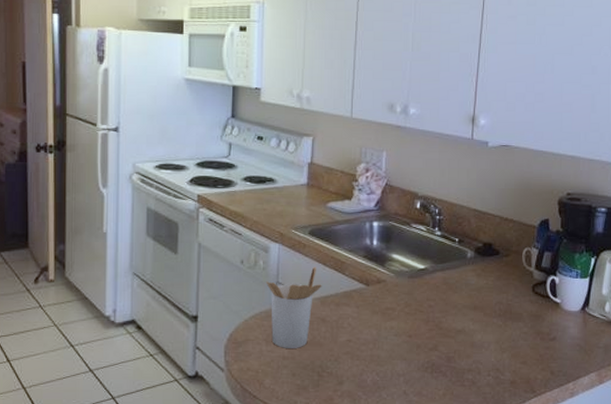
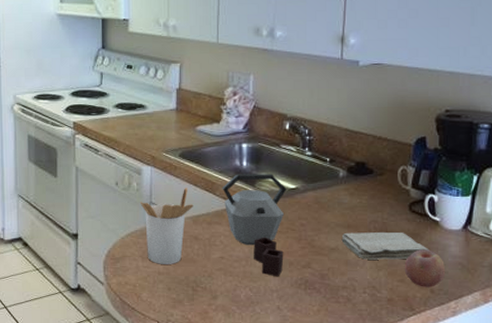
kettle: none [351,253,416,361] -> present [222,174,287,277]
washcloth: none [468,314,550,342] -> present [341,232,429,260]
fruit: none [526,331,565,369] -> present [404,249,446,287]

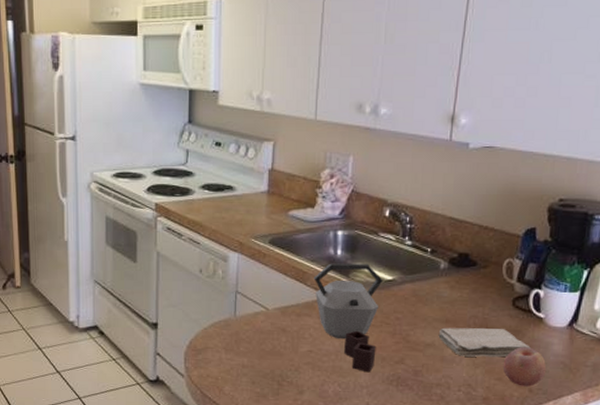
utensil holder: present [140,187,194,264] -> none [225,276,283,357]

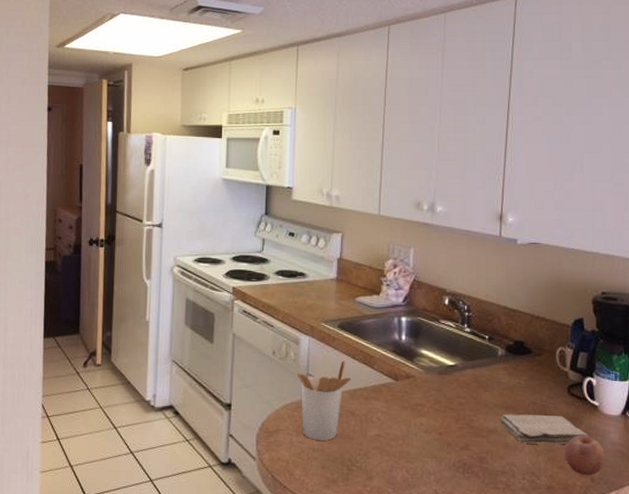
utensil holder: none [225,276,283,357] -> present [297,359,351,441]
kettle: present [313,263,383,373] -> none [380,348,446,459]

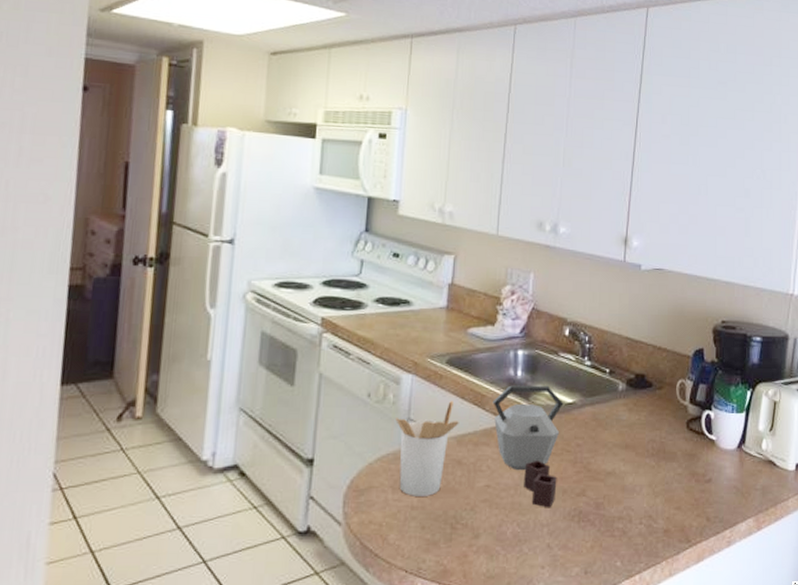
kettle: none [380,348,446,459] -> present [492,385,564,508]
washcloth: present [500,414,589,445] -> none [618,453,706,485]
fruit: present [563,435,606,476] -> none [681,472,721,515]

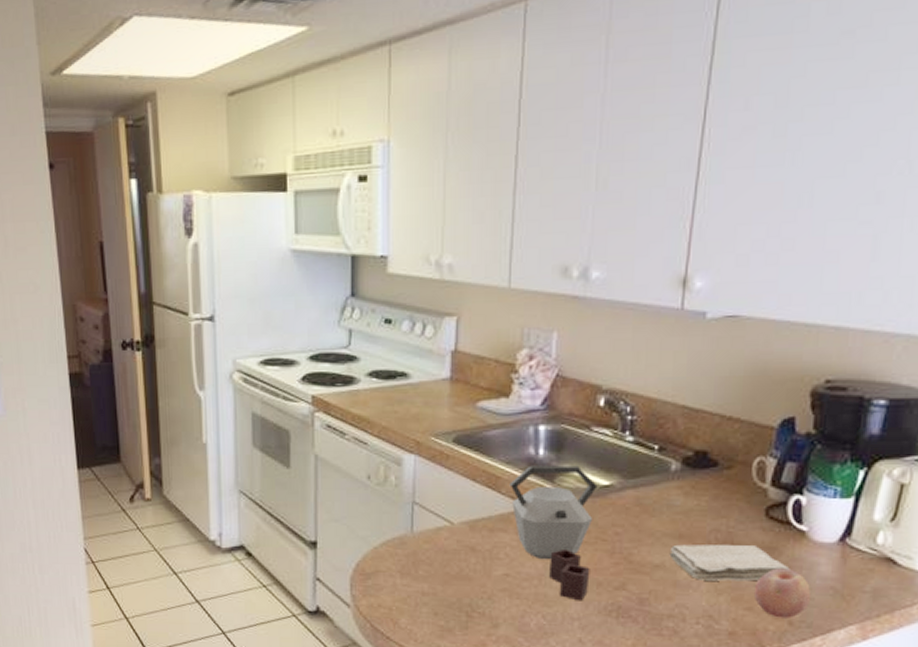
utensil holder: present [396,400,459,496] -> none [399,482,471,583]
washcloth: none [618,453,706,485] -> present [669,544,790,581]
fruit: none [681,472,721,515] -> present [753,568,812,618]

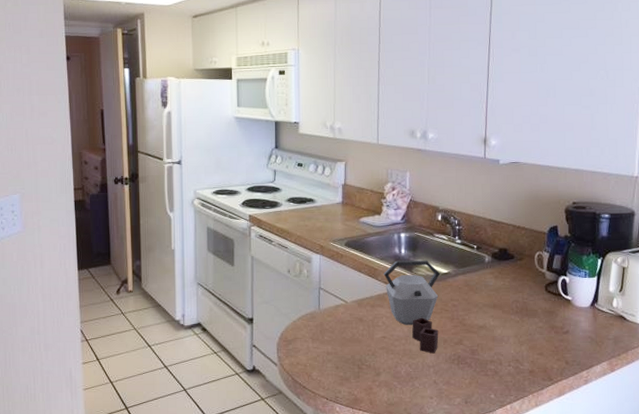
washcloth: present [669,544,790,581] -> none [488,311,563,336]
fruit: present [753,568,812,618] -> none [542,325,578,359]

